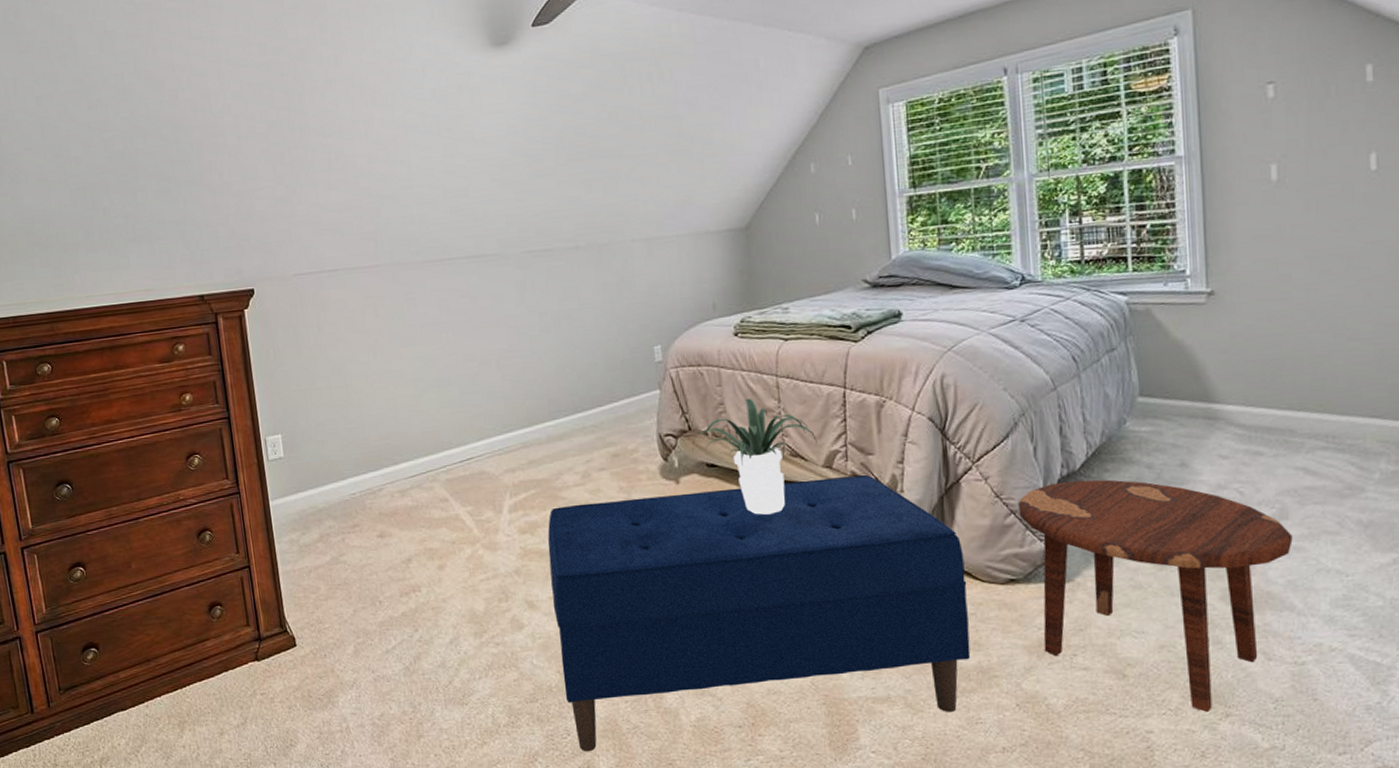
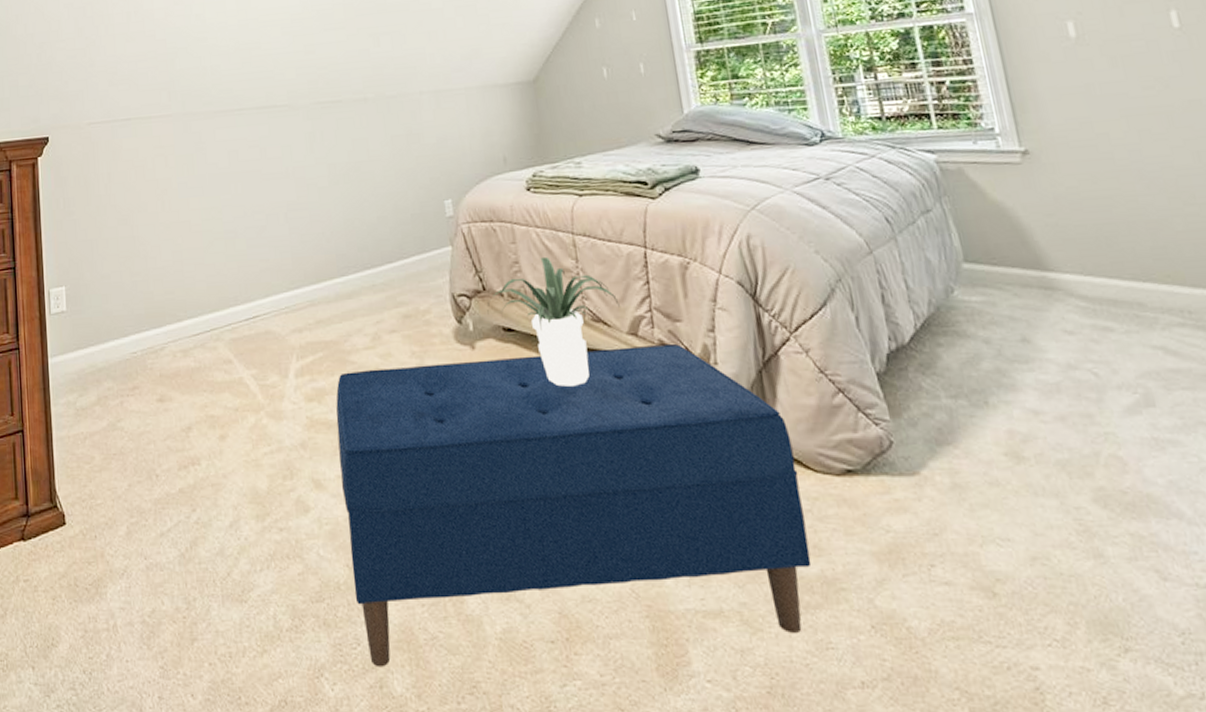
side table: present [1018,479,1293,712] -> none [845,355,1166,645]

